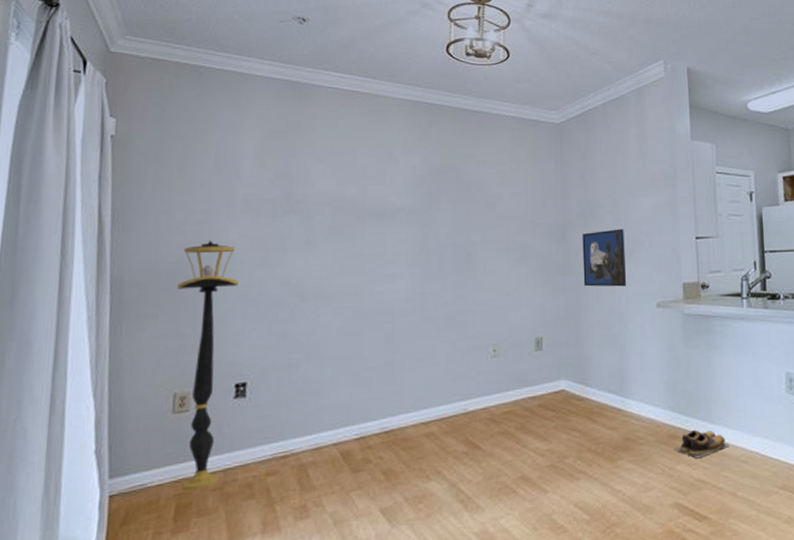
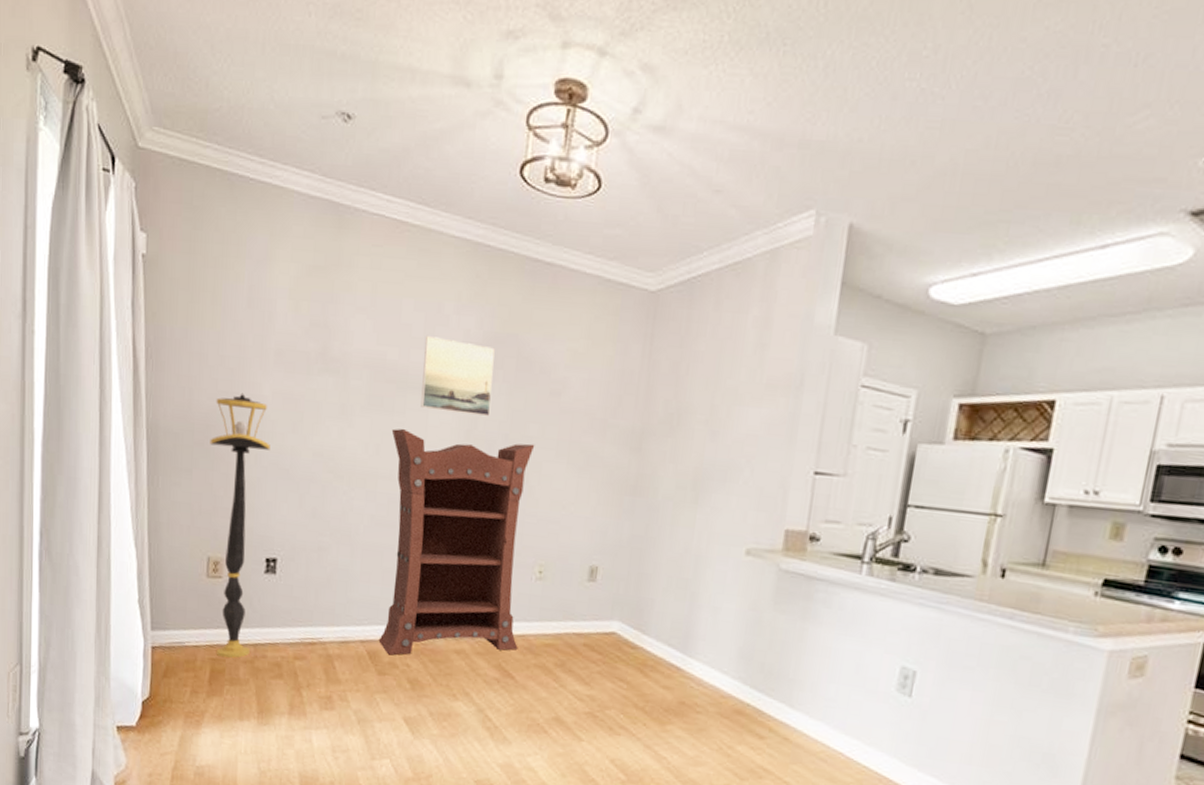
bookshelf: none [351,247,482,452] -> present [378,428,535,656]
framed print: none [378,174,439,232] -> present [421,336,495,417]
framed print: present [582,229,627,287] -> none [656,445,720,522]
shoes: present [674,429,729,459] -> none [737,709,808,744]

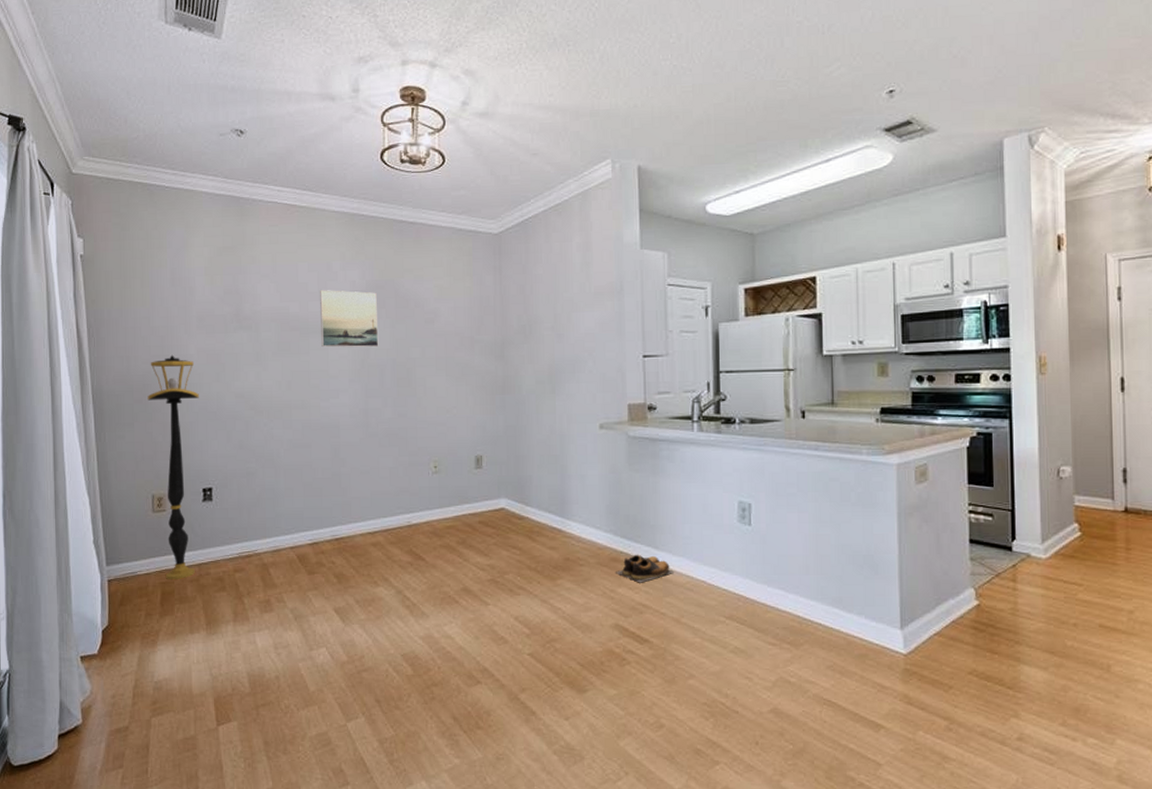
bookshelf: present [378,428,535,656] -> none [299,364,425,556]
shoes: none [737,709,808,744] -> present [616,554,674,583]

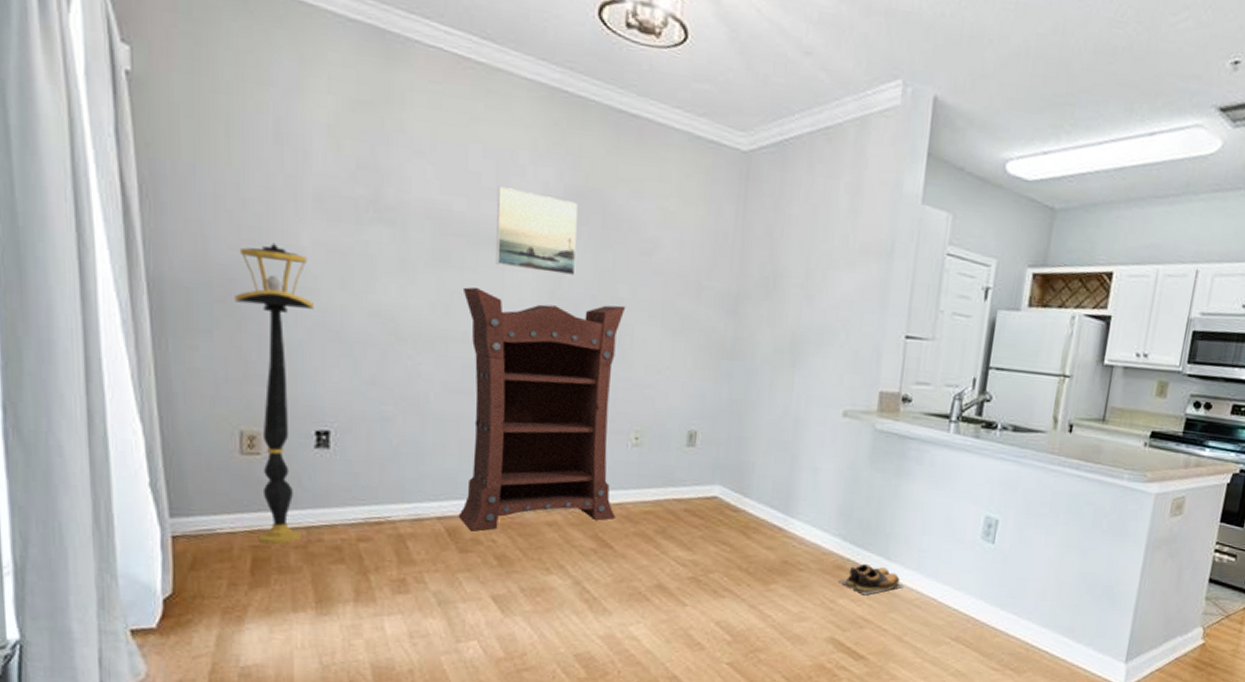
bookshelf: none [299,364,425,556] -> present [458,287,626,531]

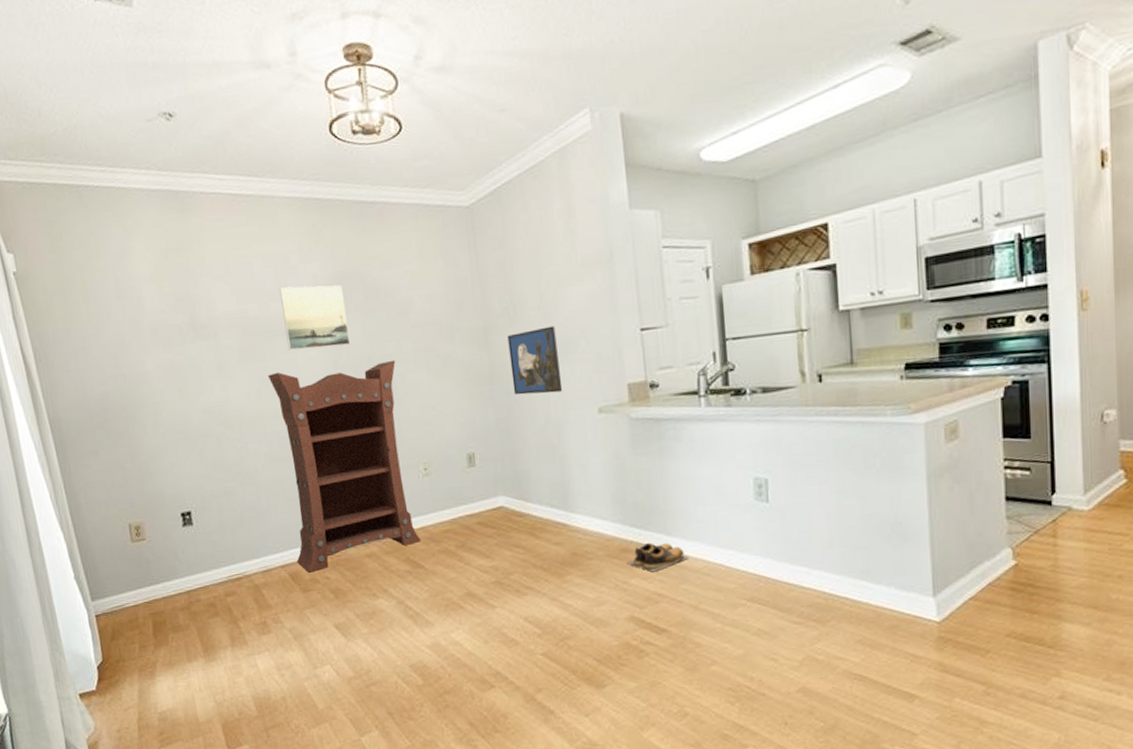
floor lamp: present [234,242,314,545] -> none [106,373,185,610]
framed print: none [755,308,816,385] -> present [507,326,563,395]

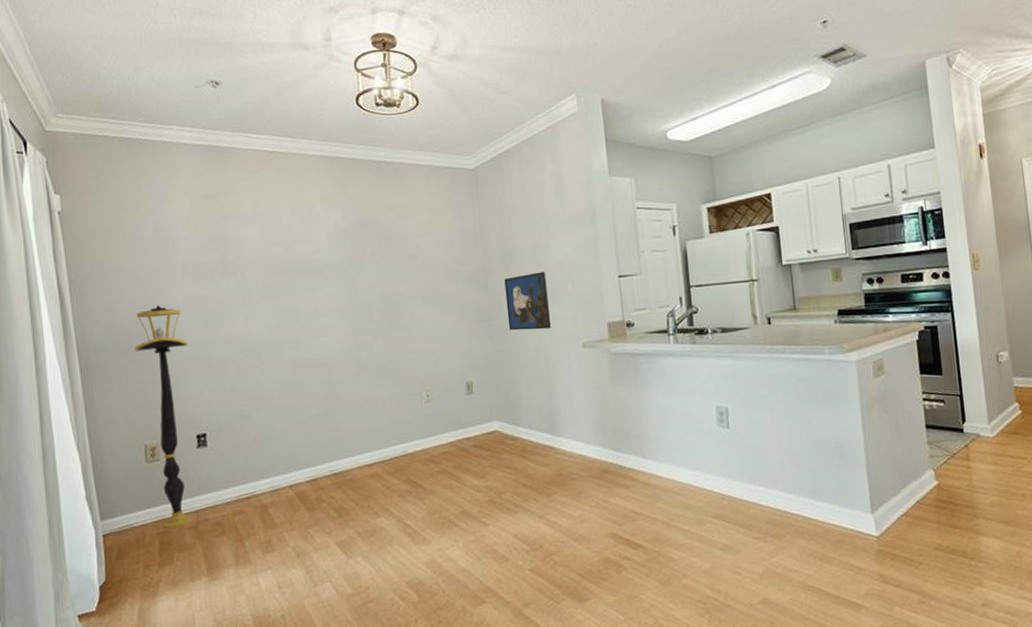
floor lamp: none [106,373,185,610] -> present [135,304,193,530]
bookshelf: present [267,359,421,573] -> none [288,297,421,492]
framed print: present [278,284,351,351] -> none [303,231,365,288]
shoes: present [627,542,689,572] -> none [607,464,661,492]

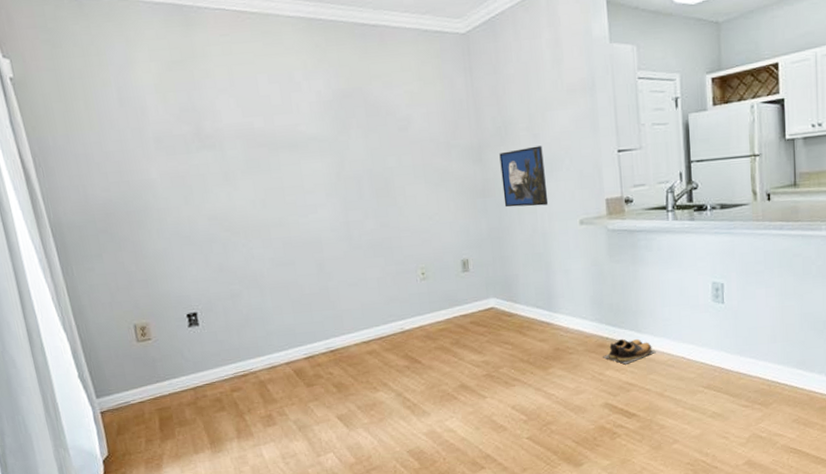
floor lamp: present [135,304,193,530] -> none [109,180,191,406]
shoes: none [607,464,661,492] -> present [603,338,656,365]

